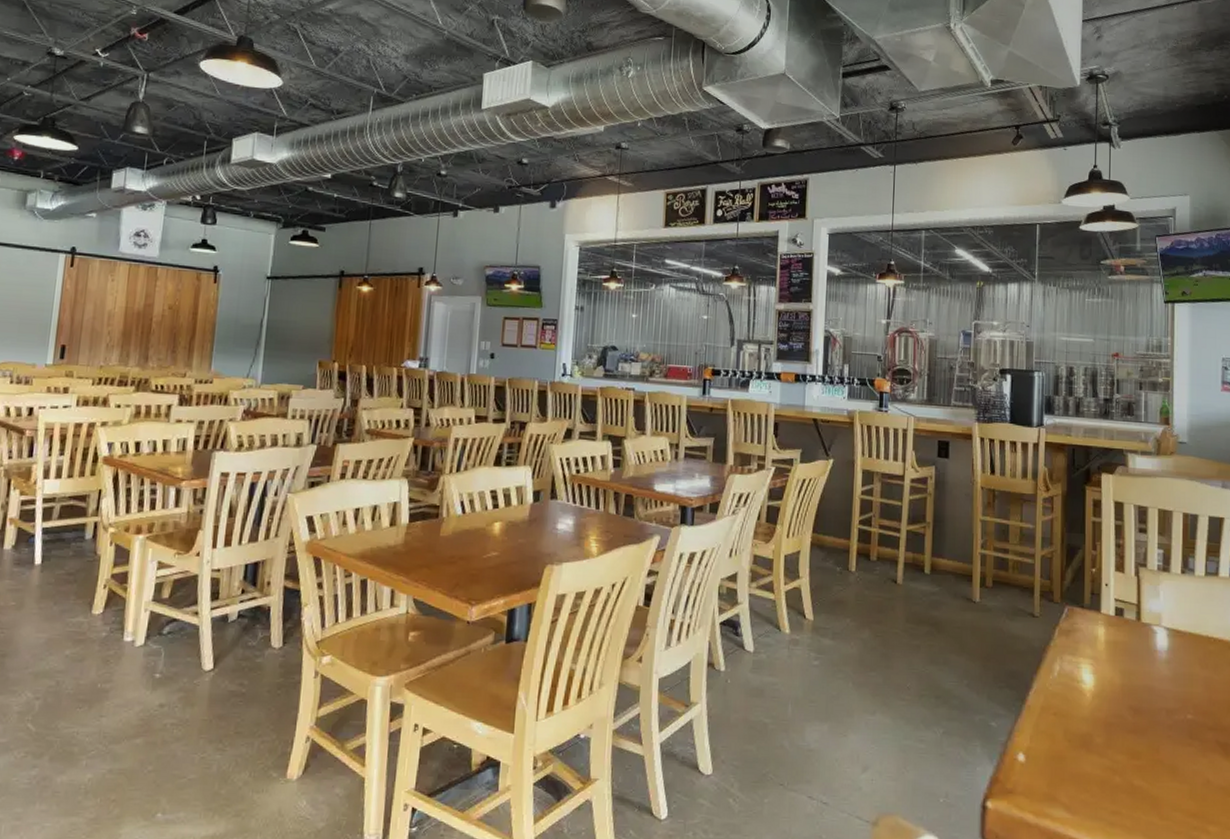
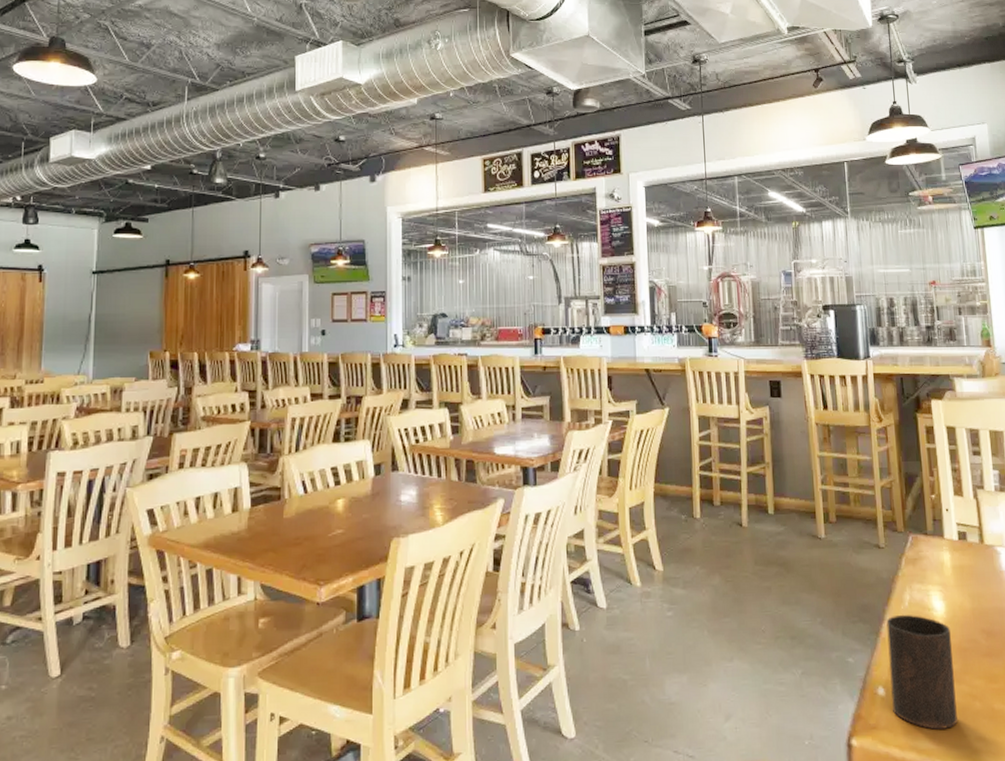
cup: none [1031,684,1097,800] -> present [886,614,958,730]

